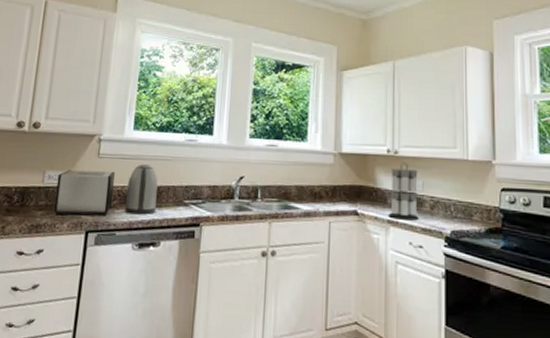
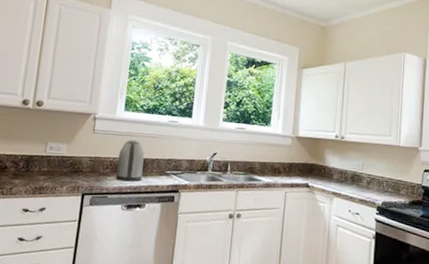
toaster: present [53,170,115,217] -> none [54,142,108,182]
spice rack: present [389,162,419,221] -> none [333,145,359,193]

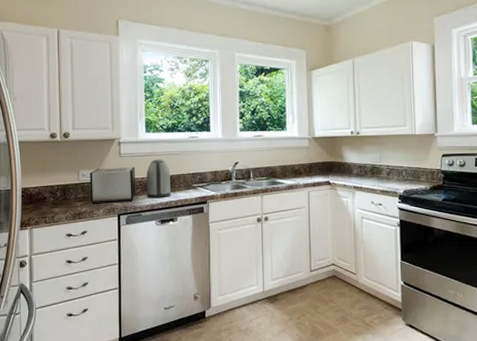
toaster: none [54,142,108,182] -> present [89,166,136,204]

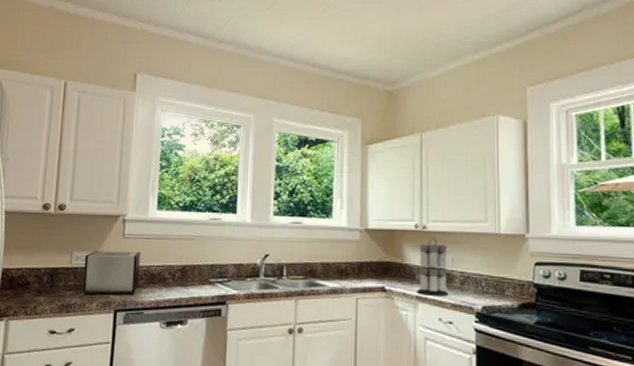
kettle: present [146,159,172,199] -> none [151,244,183,294]
spice rack: none [354,140,378,185] -> present [417,237,449,297]

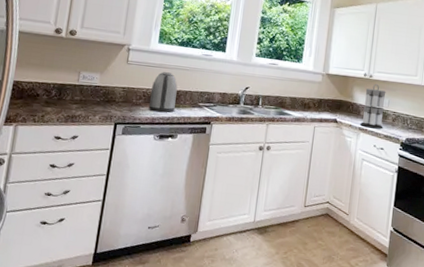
toaster: present [82,251,141,296] -> none [87,72,141,112]
kettle: none [151,244,183,294] -> present [148,72,178,113]

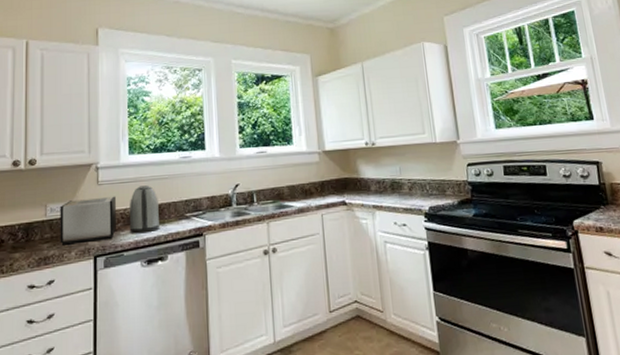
toaster: none [87,72,141,112] -> present [60,196,117,245]
spice rack: present [360,84,386,129] -> none [370,151,400,204]

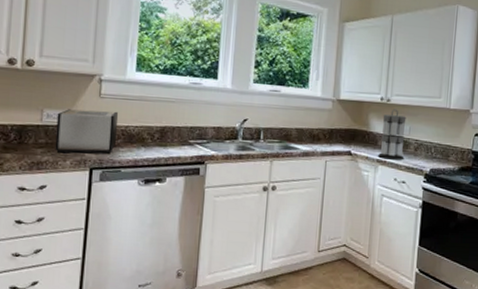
kettle: present [129,185,160,234] -> none [129,105,163,153]
spice rack: none [370,151,400,204] -> present [378,109,407,160]

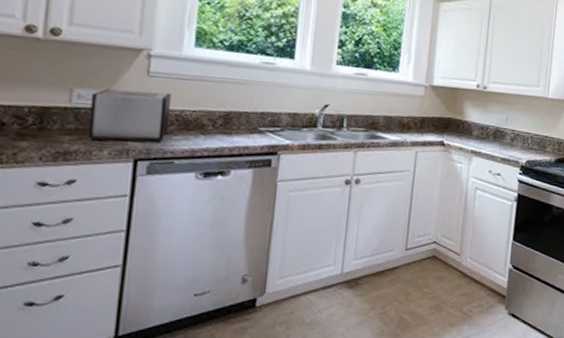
spice rack: present [378,109,407,160] -> none [473,97,503,152]

